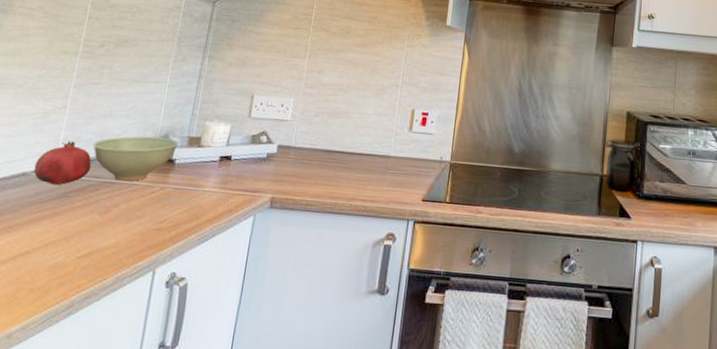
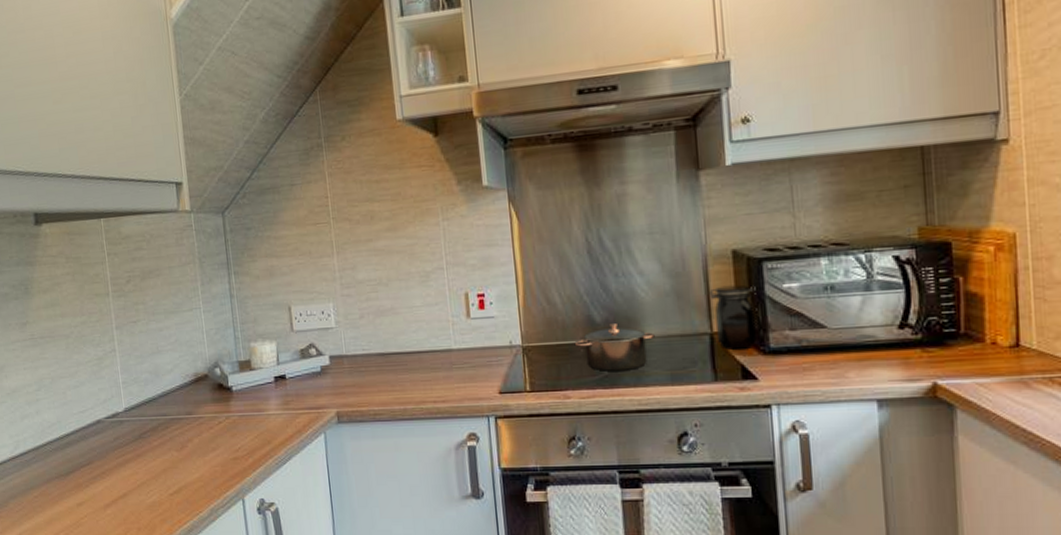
fruit: present [33,140,92,186] -> none [105,383,156,429]
bowl: present [92,136,179,182] -> none [151,366,231,416]
cooking pot: none [493,154,558,196] -> present [574,322,655,371]

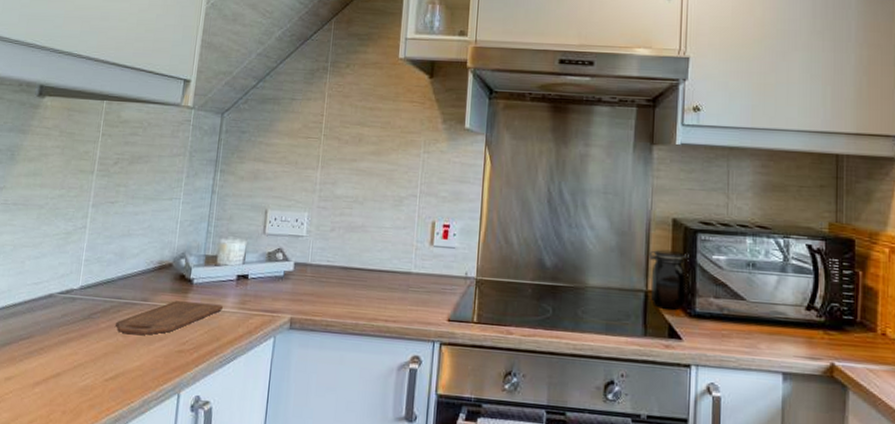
cutting board: none [167,408,267,448] -> present [115,301,223,335]
cooking pot: present [574,322,655,371] -> none [524,268,596,315]

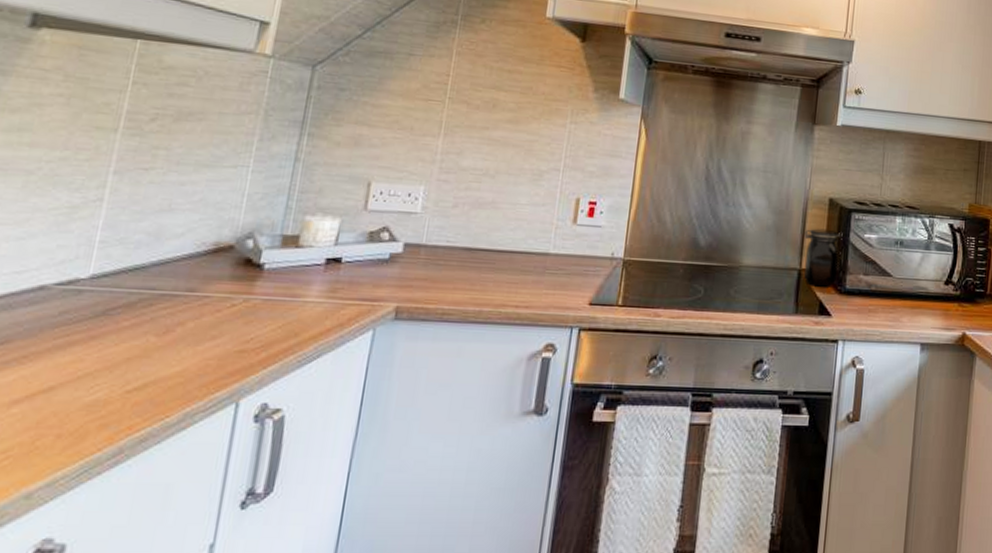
cutting board: present [115,301,223,335] -> none [145,290,305,333]

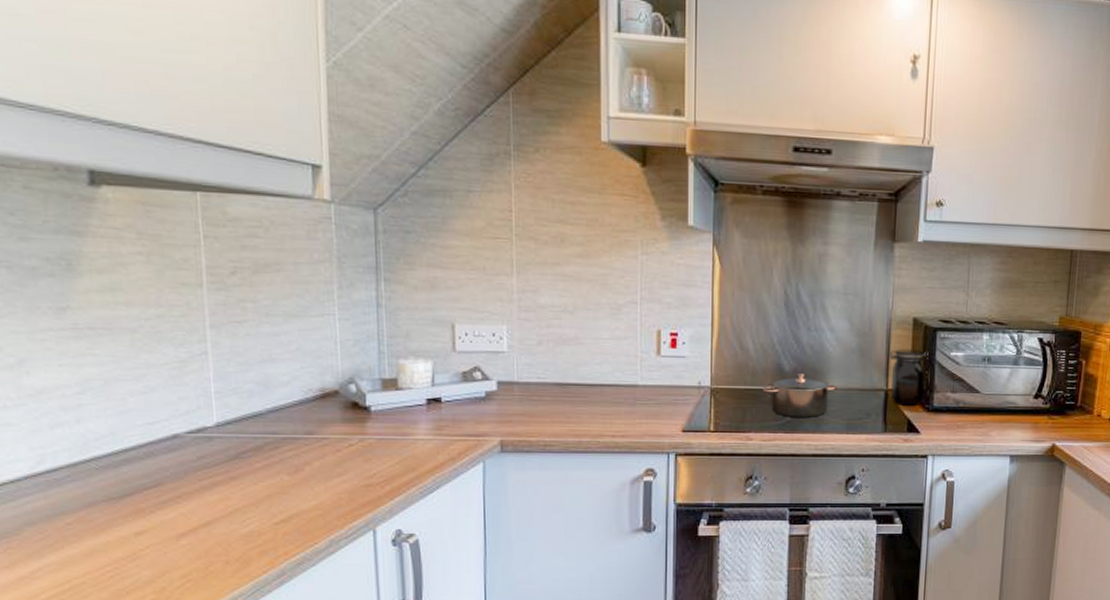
cooking pot: none [675,248,751,295] -> present [762,372,837,418]

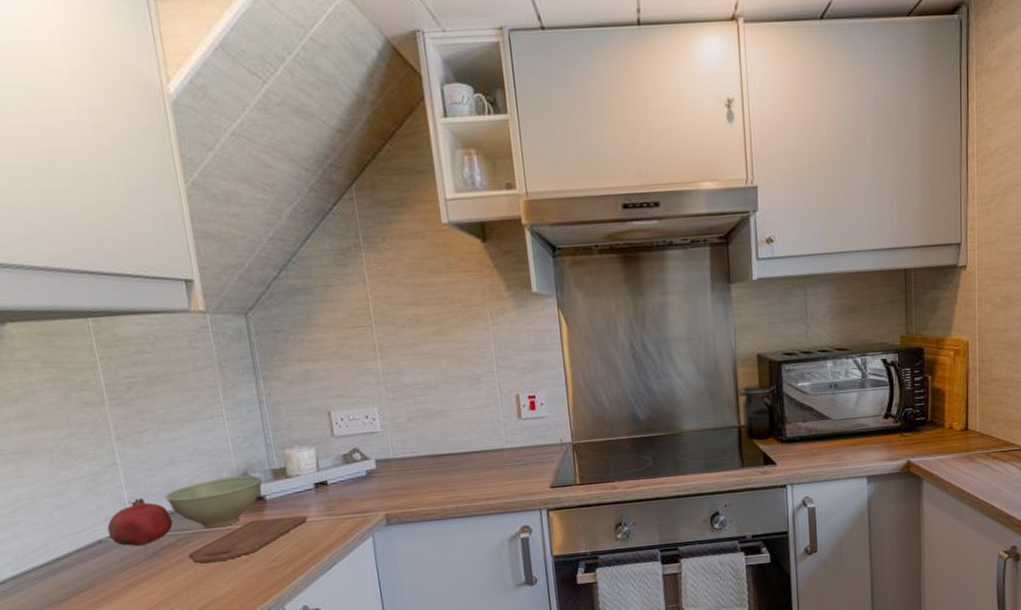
fruit: none [186,393,263,446] -> present [107,497,173,547]
bowl: none [257,381,370,436] -> present [165,475,263,529]
cutting board: none [275,431,414,471] -> present [188,515,308,563]
cooking pot: present [762,372,837,418] -> none [620,419,692,463]

